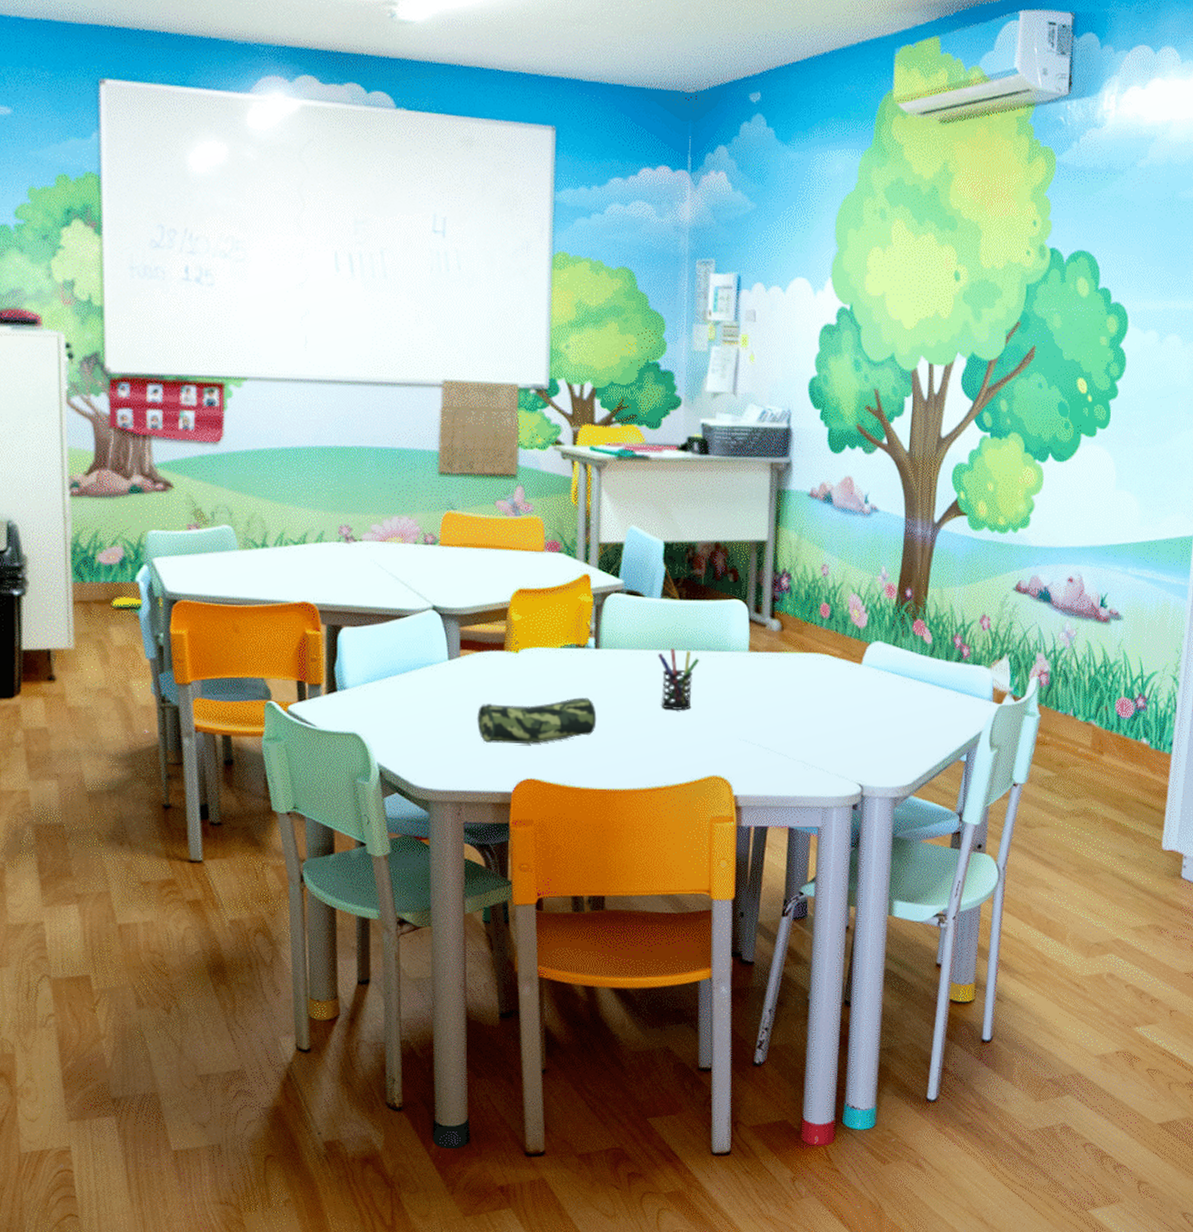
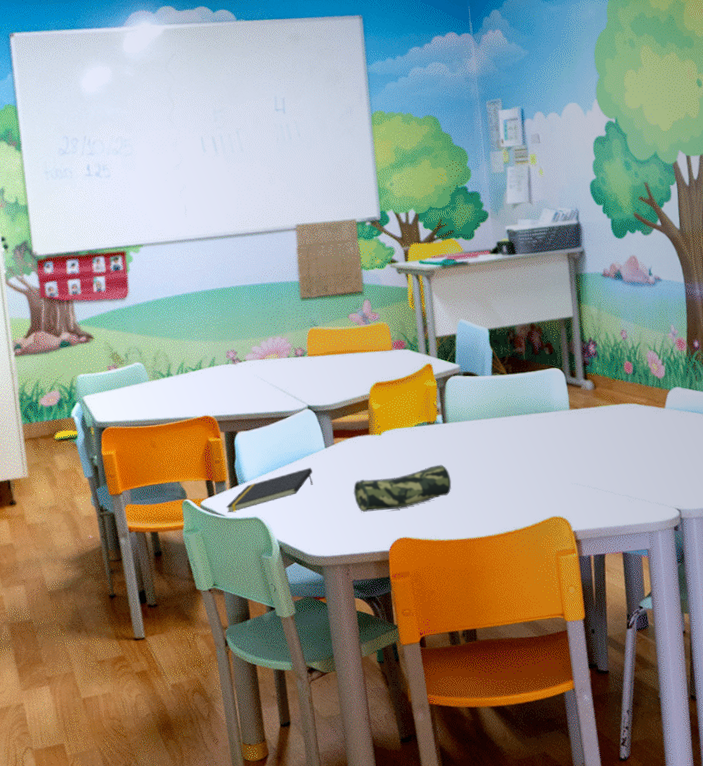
notepad: none [318,681,430,724] -> present [225,467,313,513]
pen holder: present [658,649,699,711] -> none [495,415,530,466]

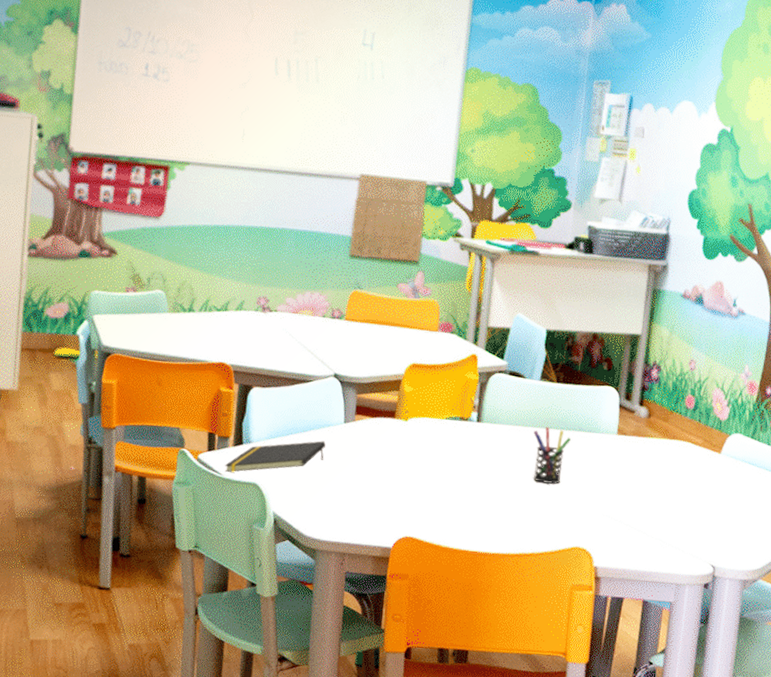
pencil case: present [353,465,452,512] -> none [364,464,474,505]
pen holder: none [495,415,530,466] -> present [533,427,571,484]

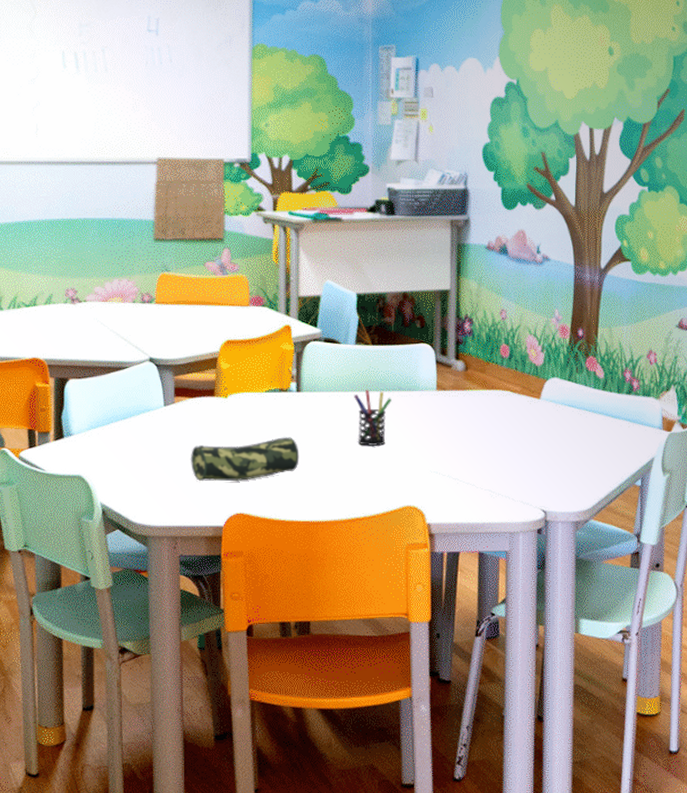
notepad: present [224,441,326,473] -> none [47,426,147,468]
pencil case: none [364,464,474,505] -> present [190,437,299,482]

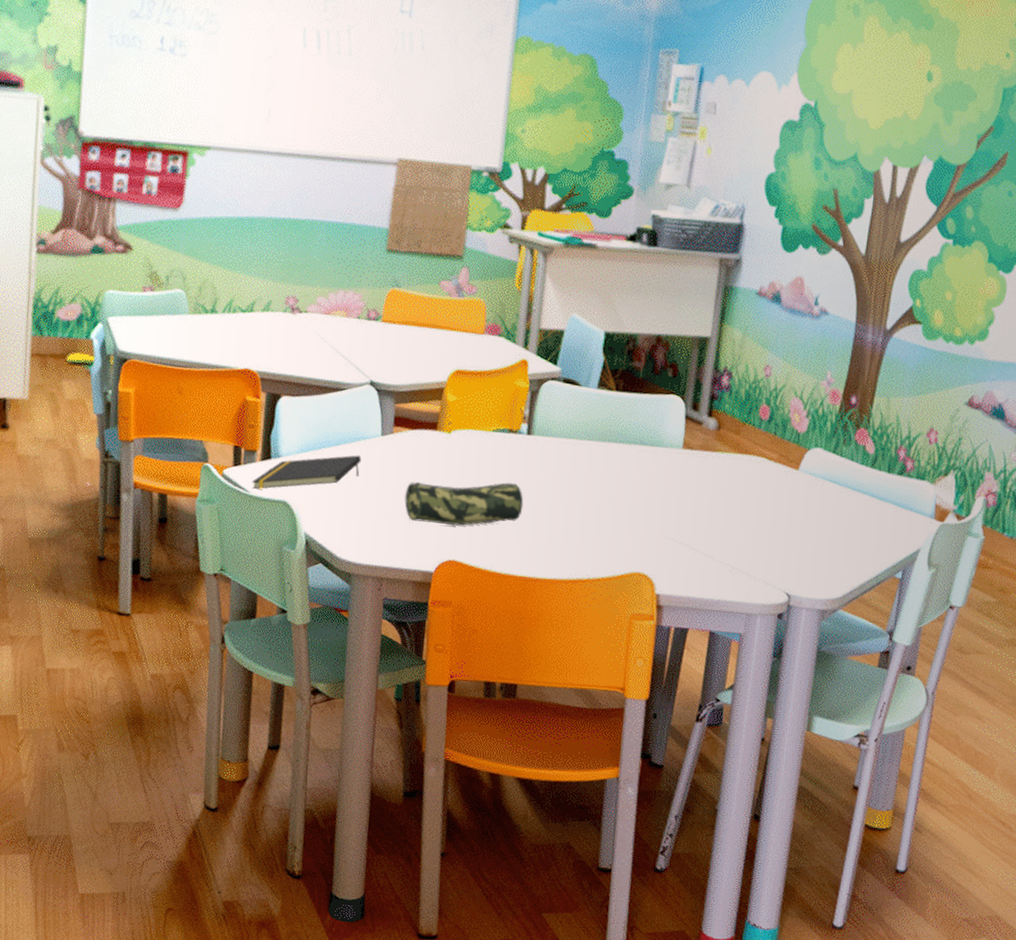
notepad: none [47,426,147,468] -> present [251,455,361,490]
pen holder: present [354,390,391,447] -> none [589,440,631,504]

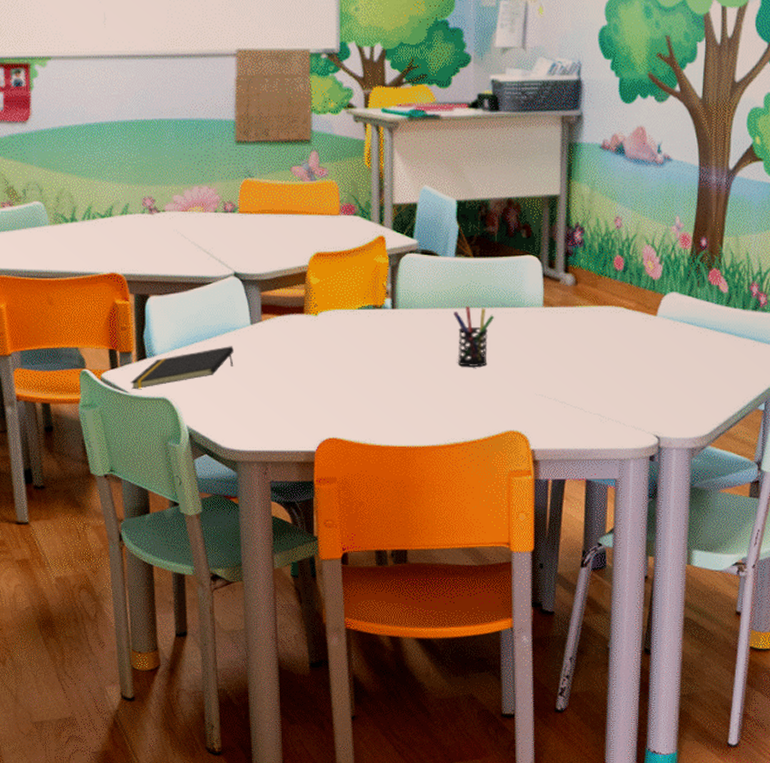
pencil case: present [404,481,524,526] -> none [279,357,395,405]
pen holder: none [589,440,631,504] -> present [453,307,494,368]

